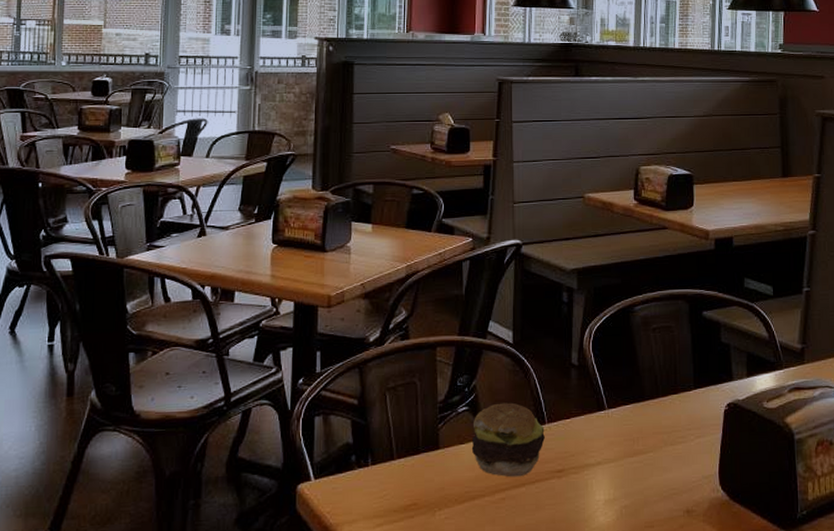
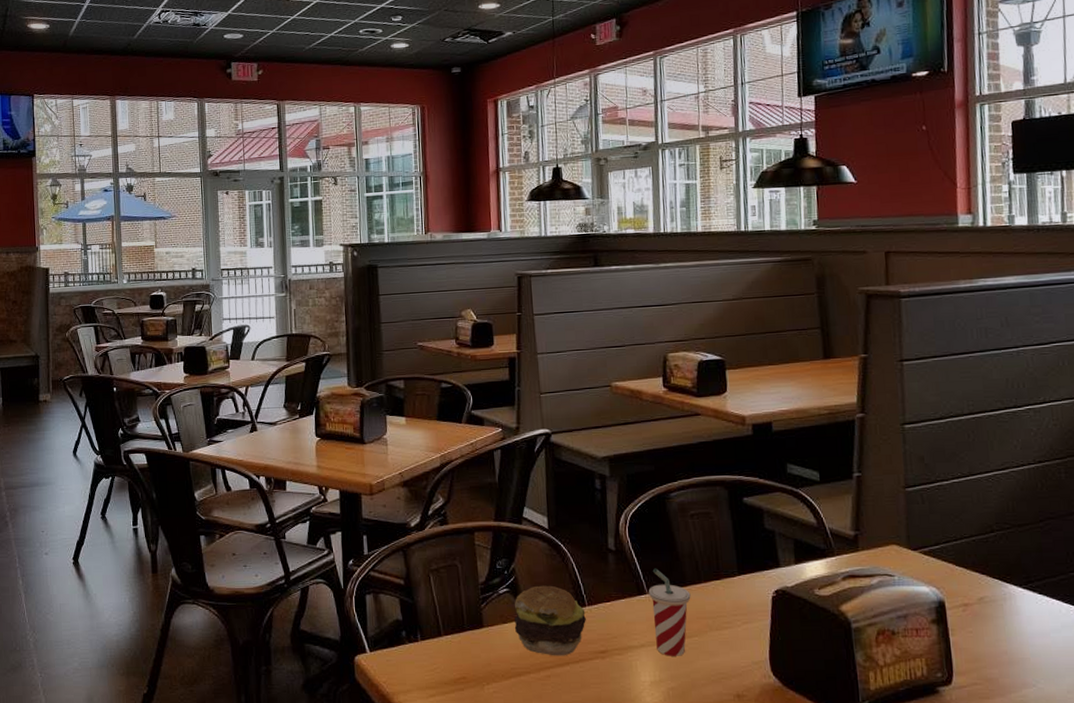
beverage cup: none [608,383,649,473] -> present [649,568,691,656]

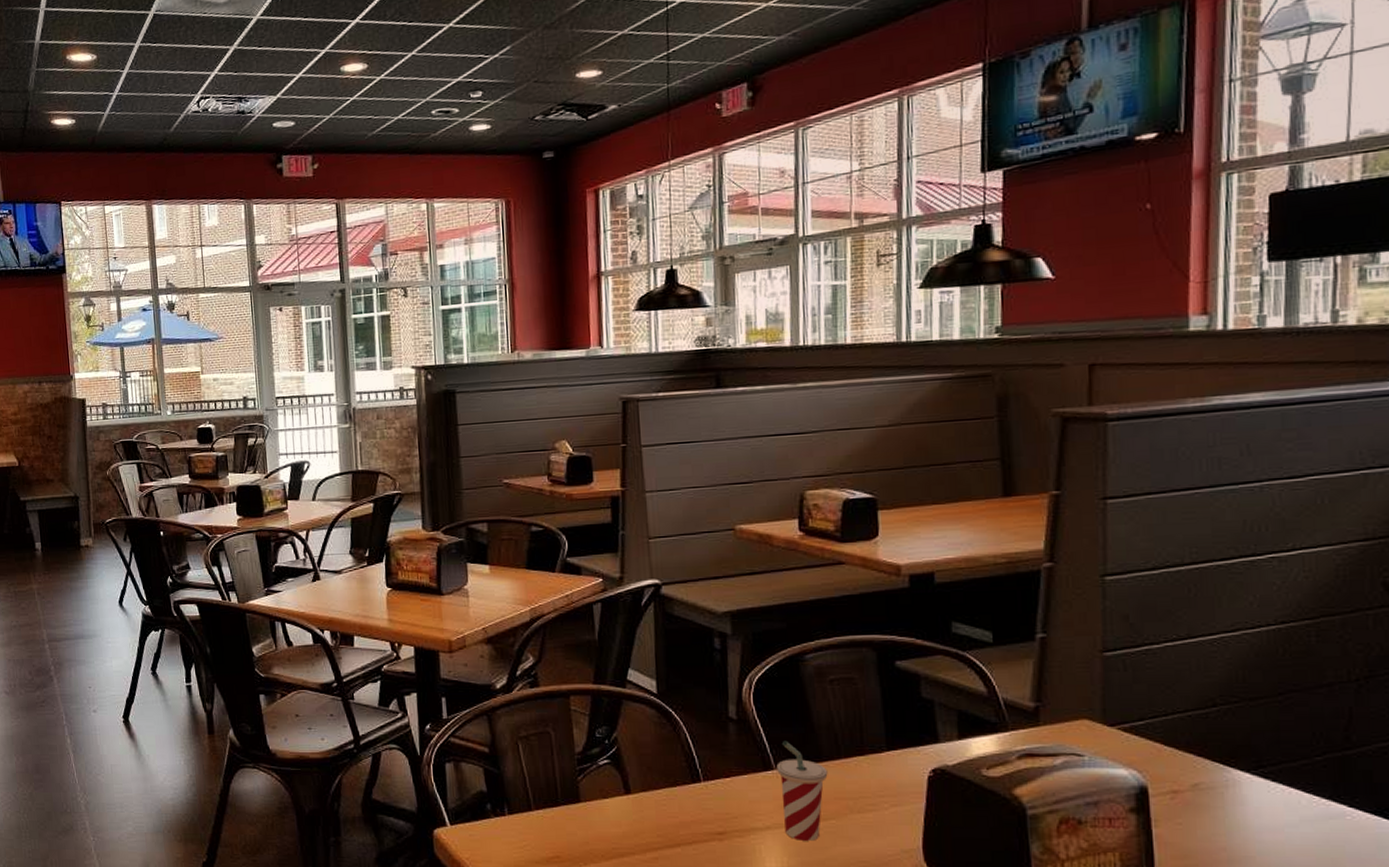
burger: present [514,585,586,656] -> none [616,757,701,837]

